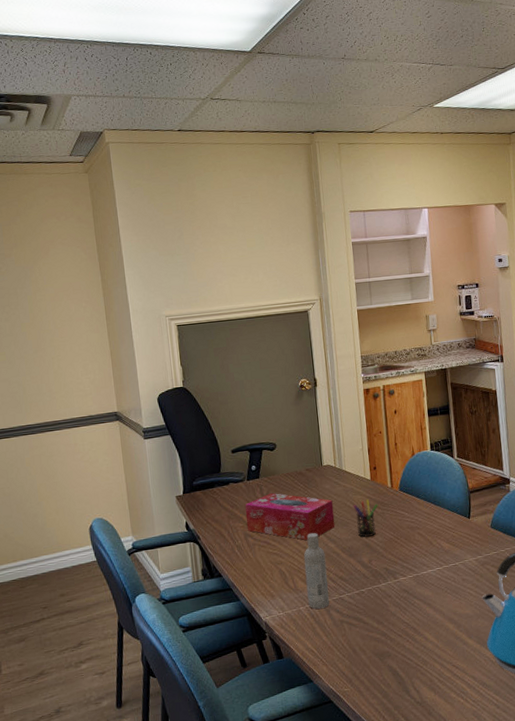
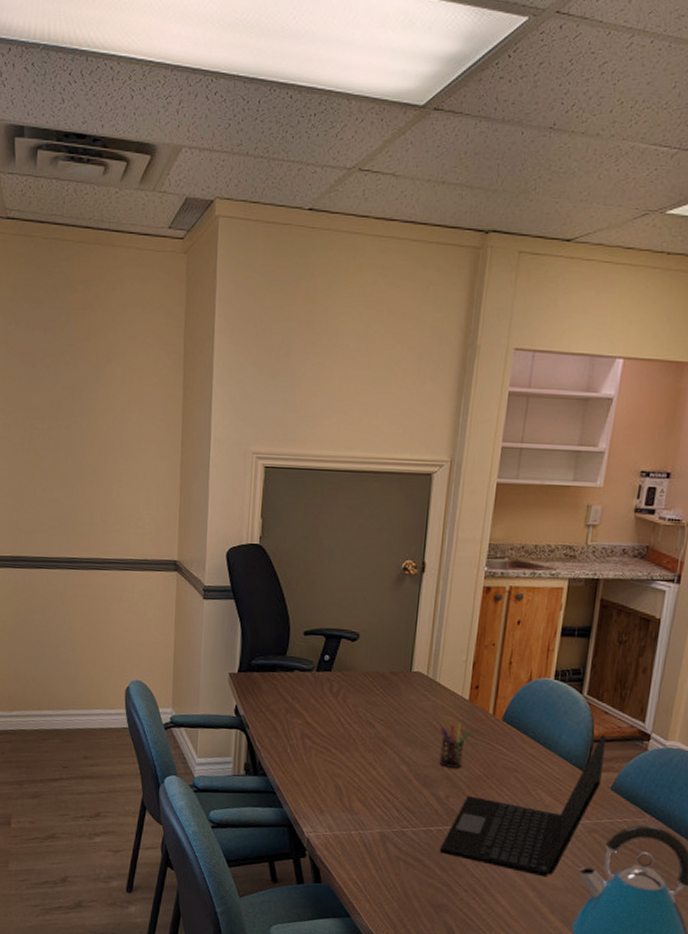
tissue box: present [244,493,336,541] -> none [306,691,416,757]
bottle: present [303,533,329,609] -> none [362,749,394,838]
laptop: none [373,485,483,610] -> present [439,734,606,878]

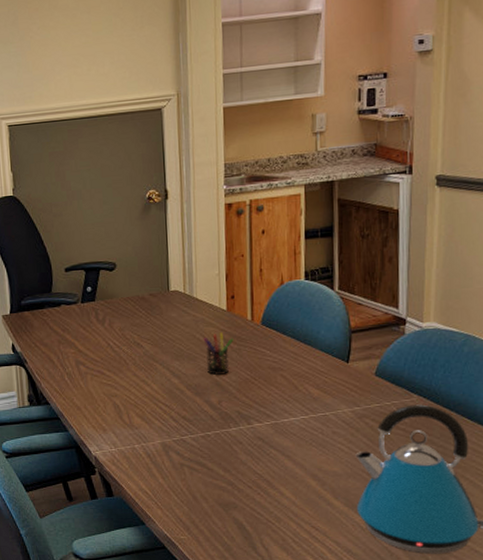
laptop: present [439,734,606,878] -> none [219,324,364,466]

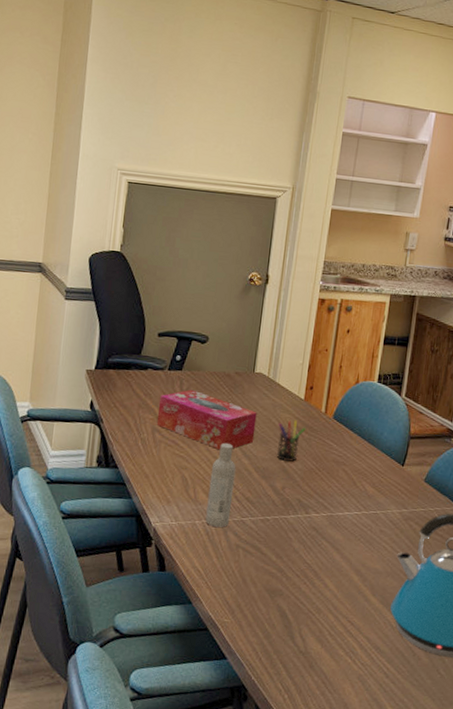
tissue box: none [77,318,181,374] -> present [156,389,257,451]
bottle: none [141,366,169,448] -> present [205,443,236,527]

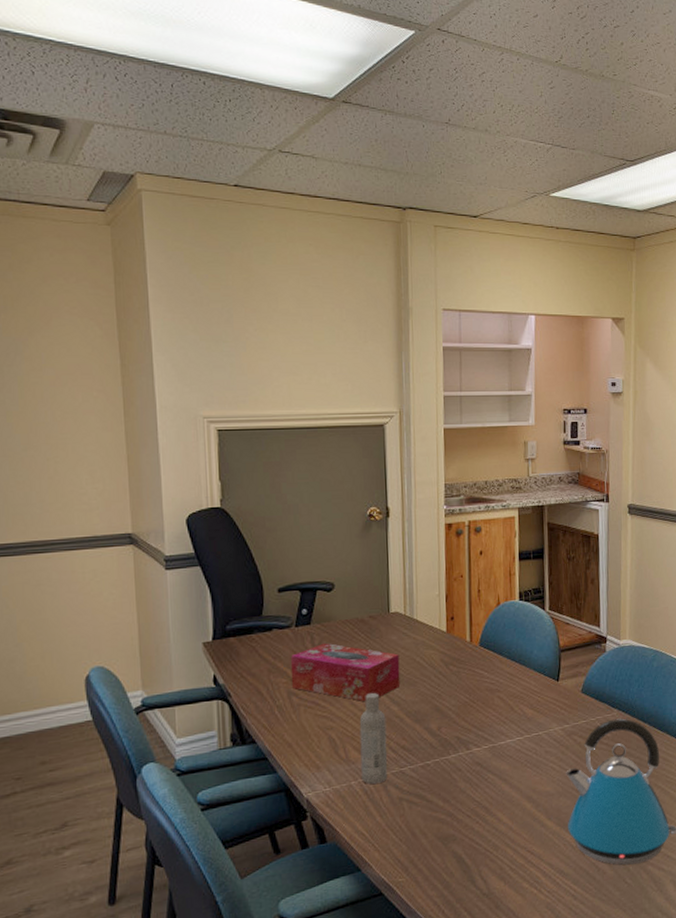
pen holder: present [277,420,306,462] -> none [423,655,453,700]

